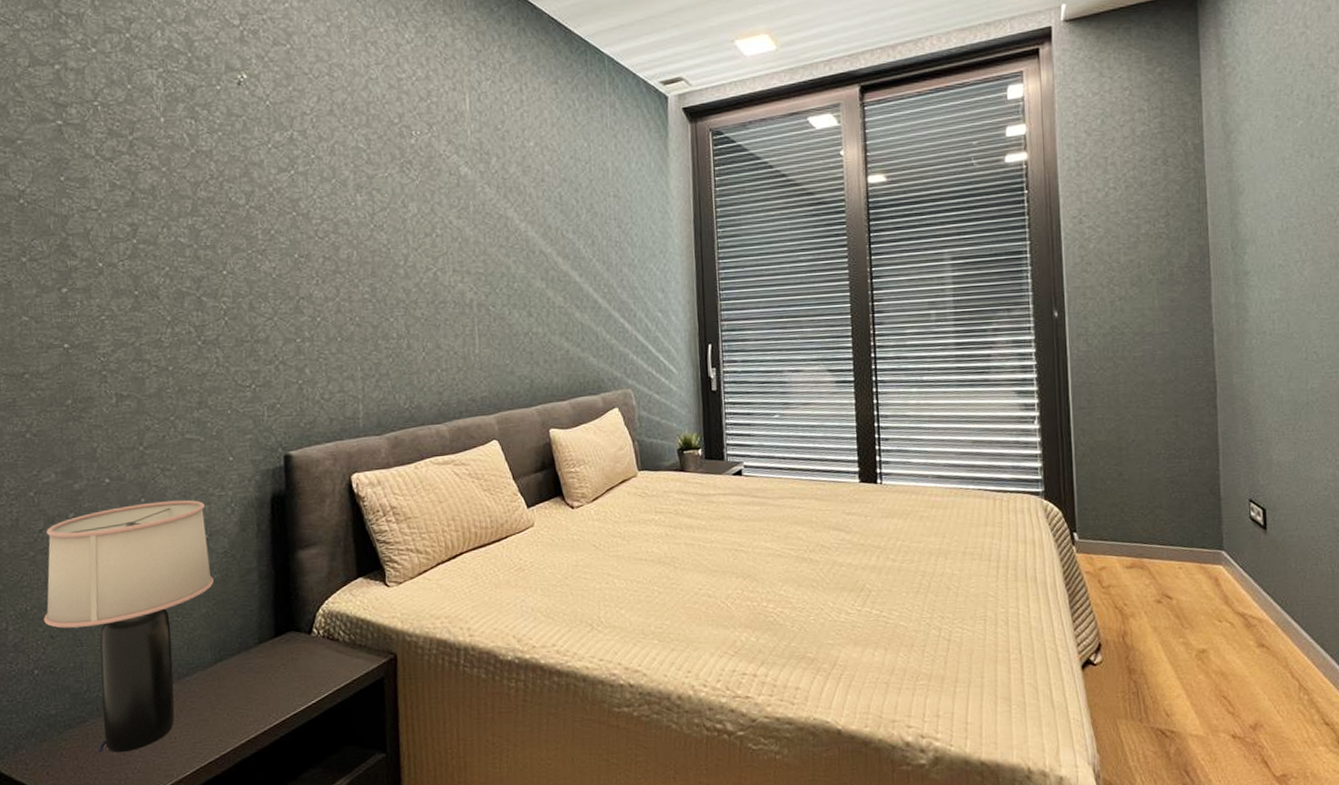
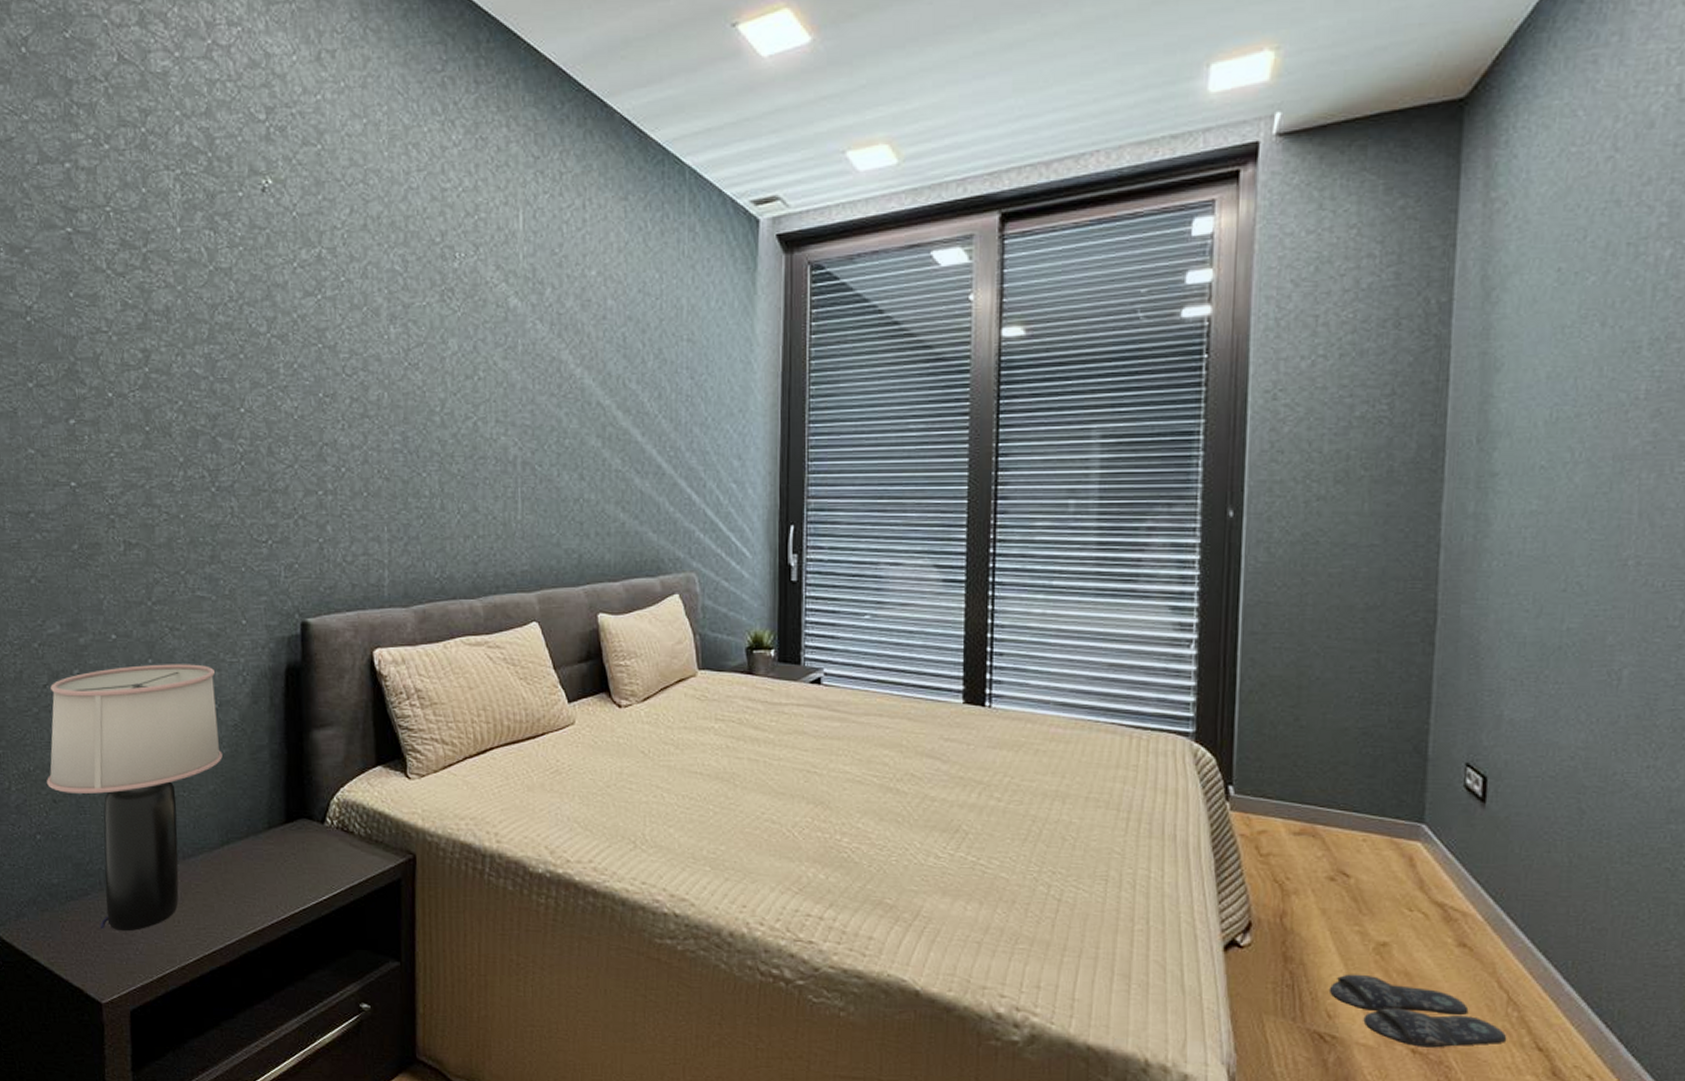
slippers: none [1166,677,1301,733] -> present [1330,974,1506,1048]

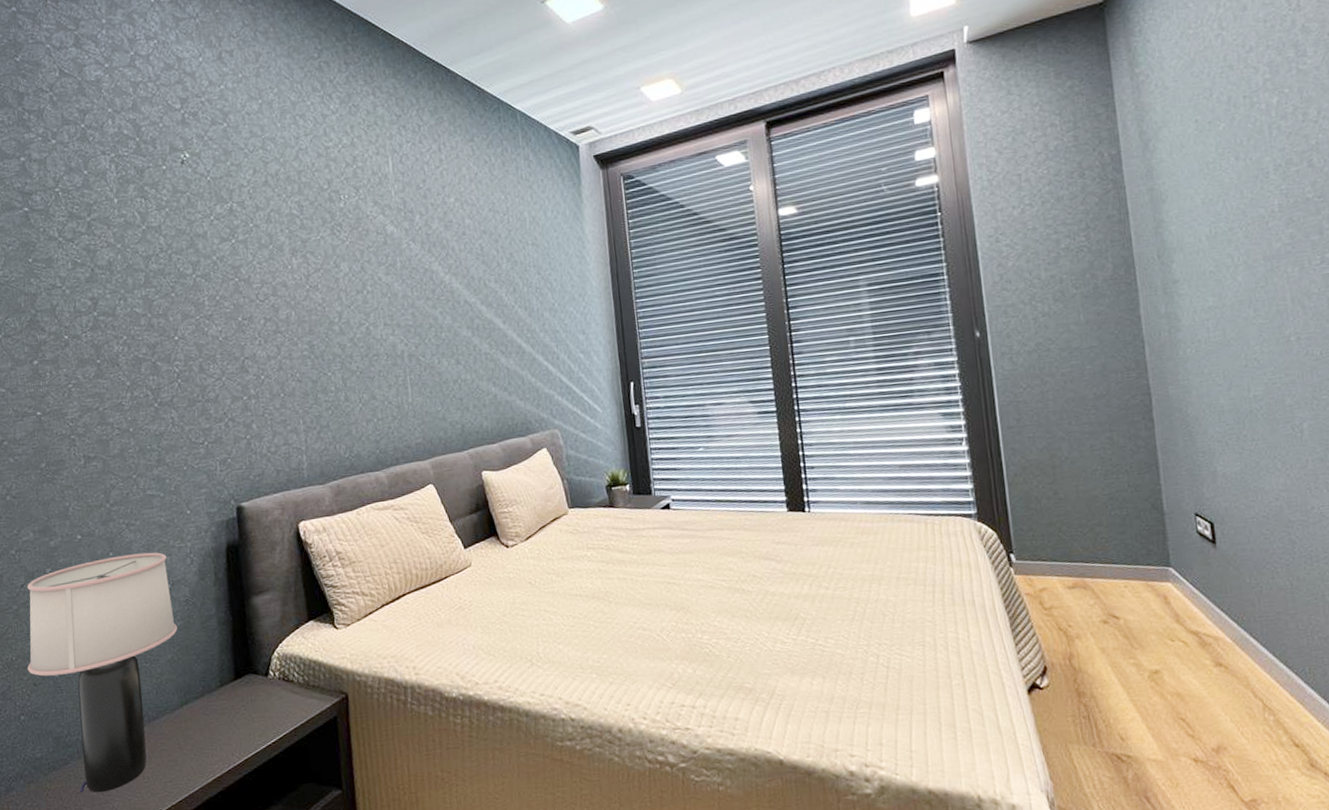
slippers: present [1330,974,1506,1048] -> none [1119,699,1268,756]

